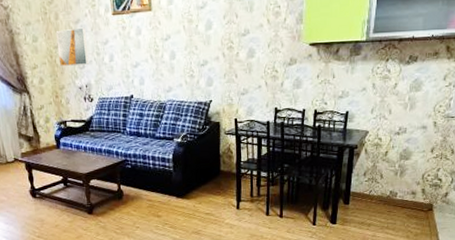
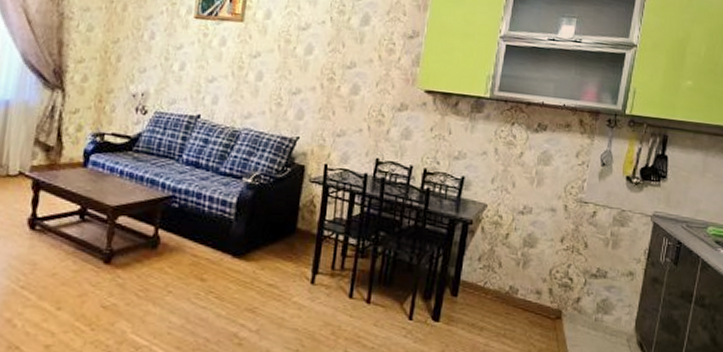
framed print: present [55,27,89,67] -> none [114,23,157,69]

